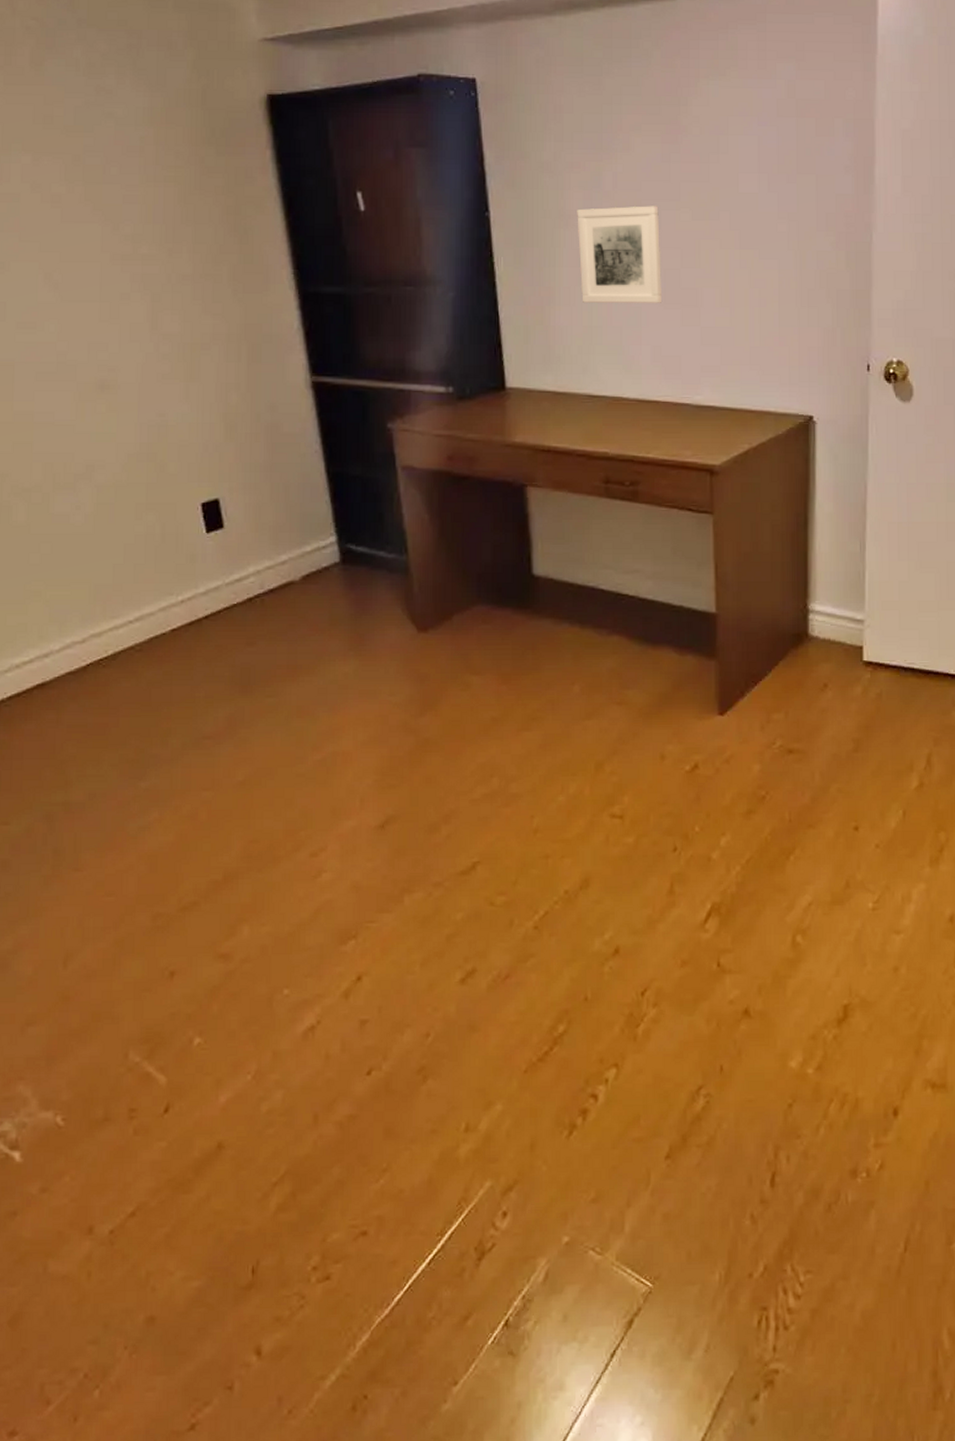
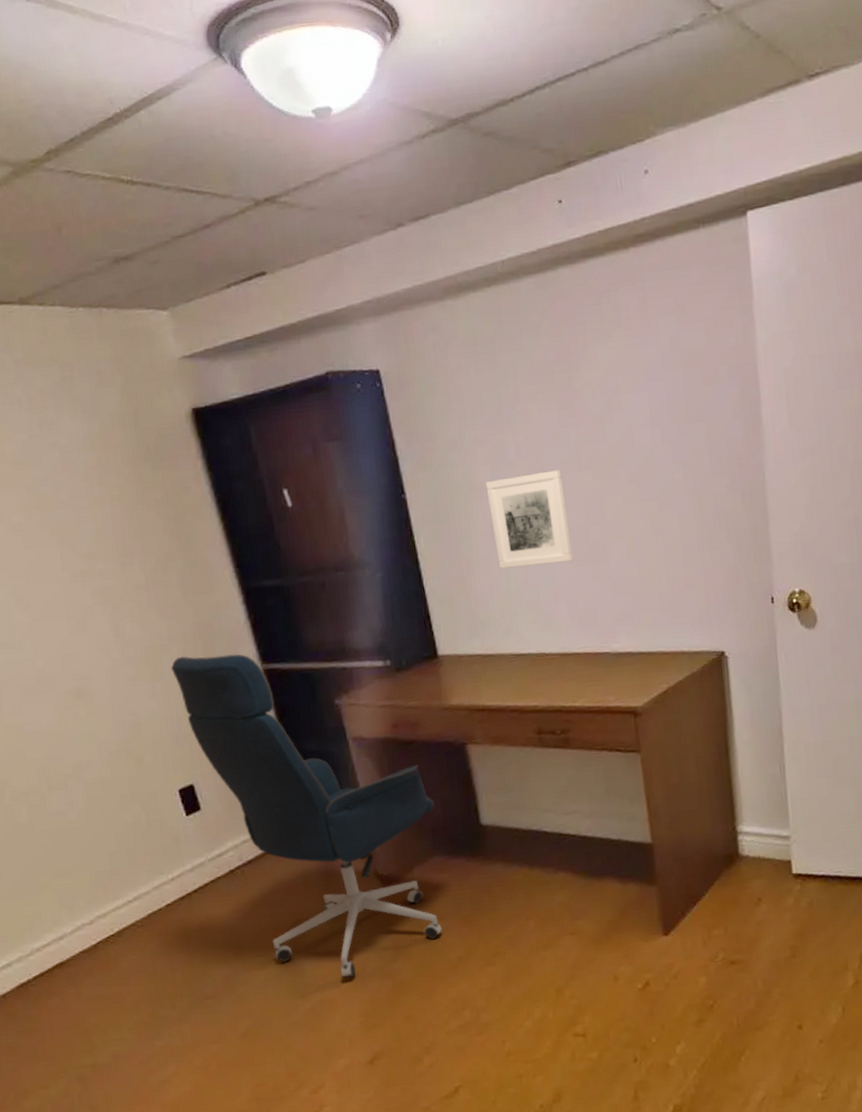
office chair: none [209,358,484,730] -> present [171,654,442,979]

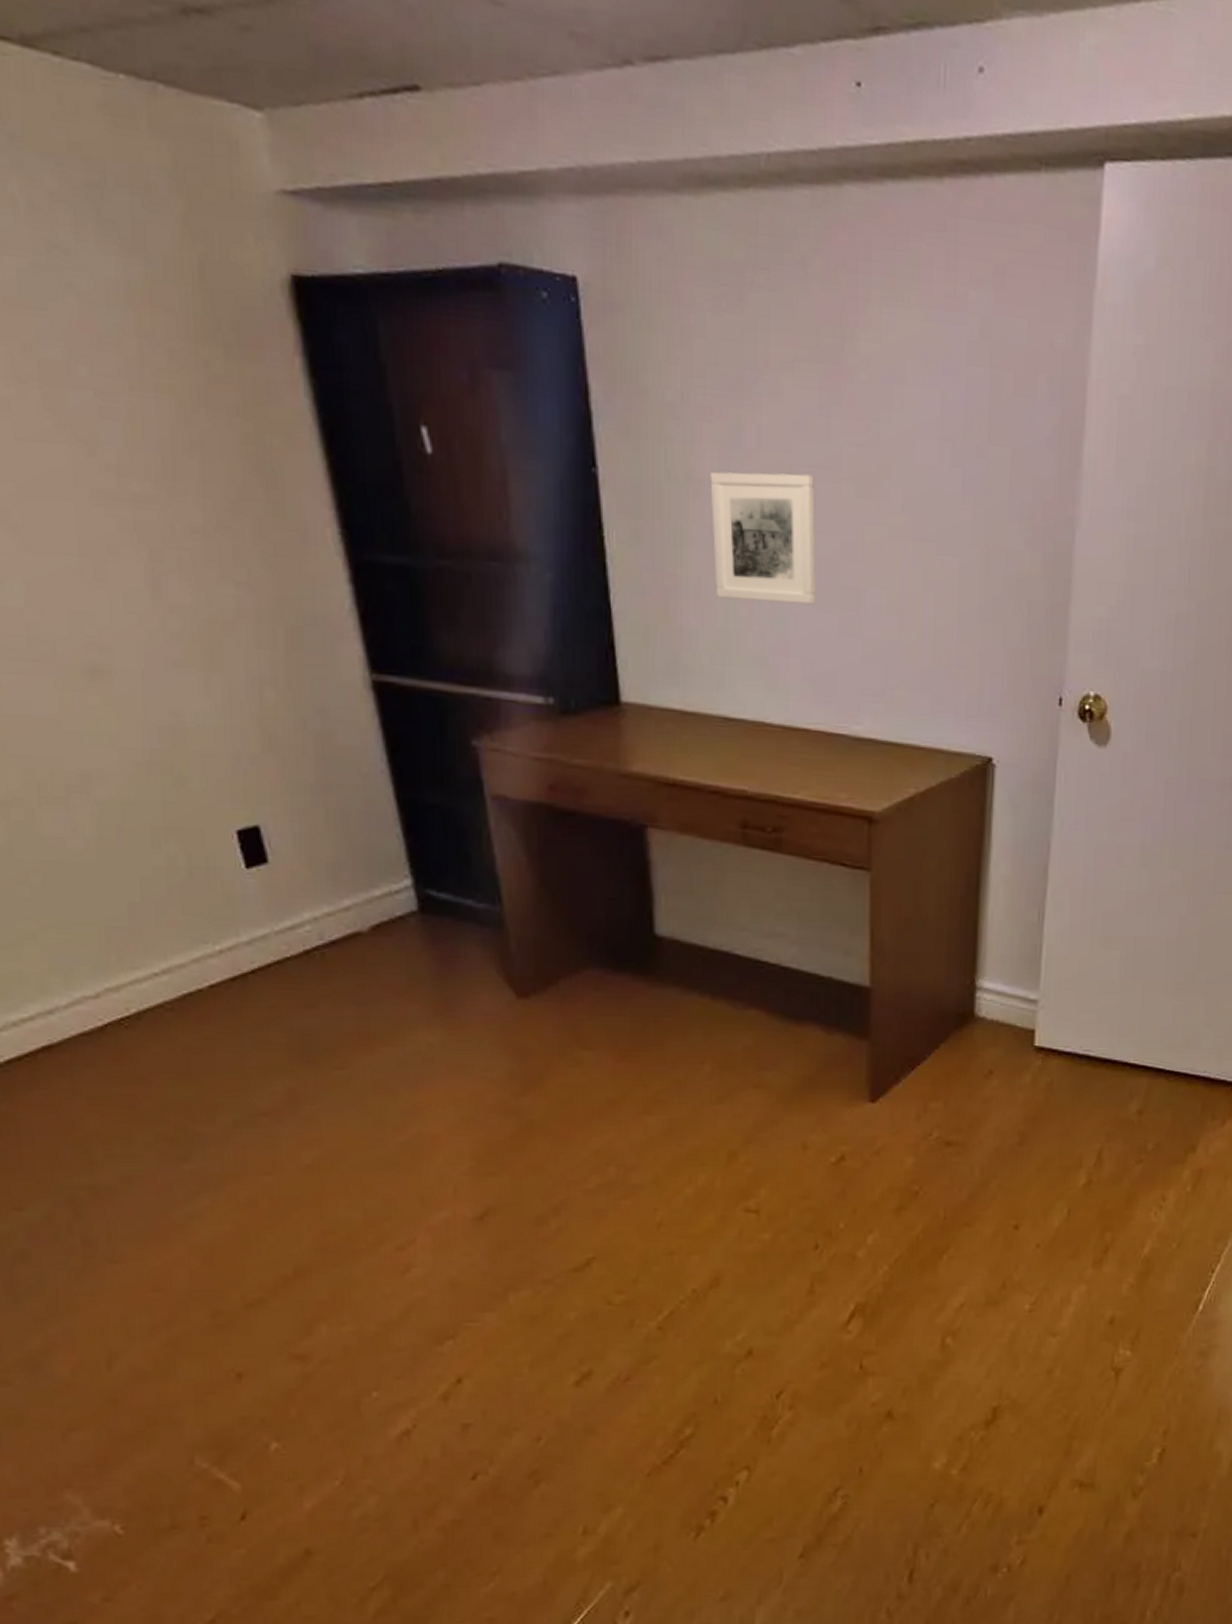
office chair: present [171,654,442,979] -> none [235,642,596,1110]

